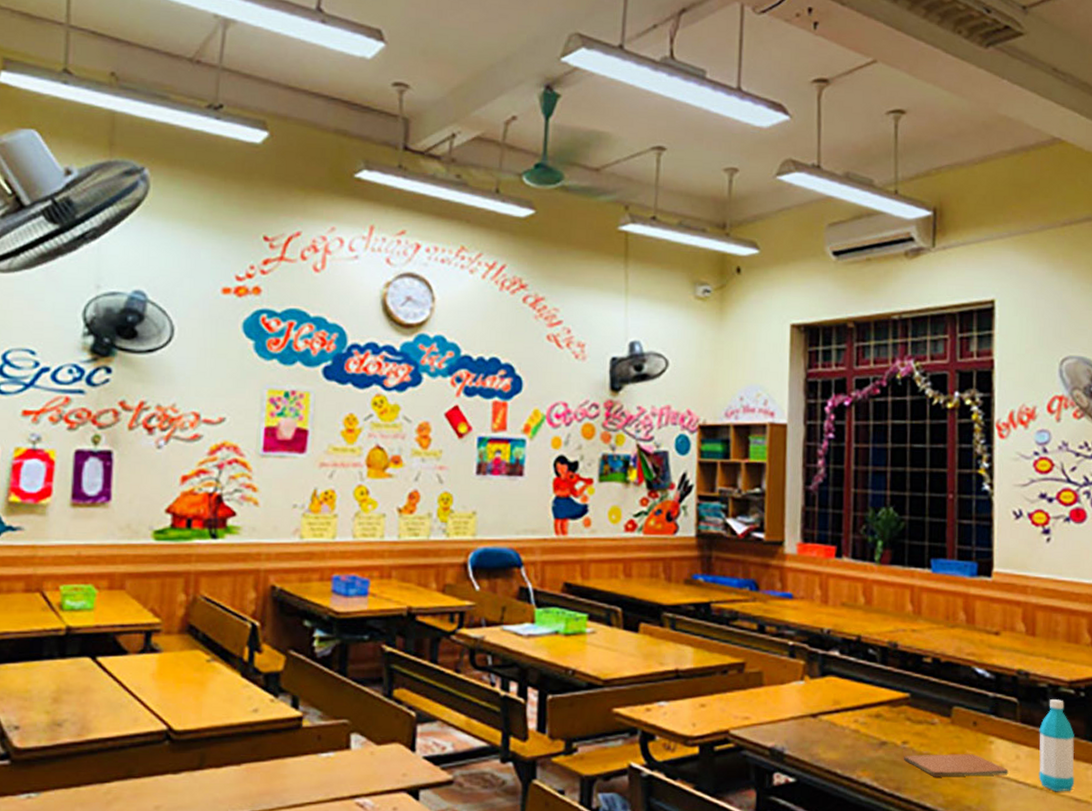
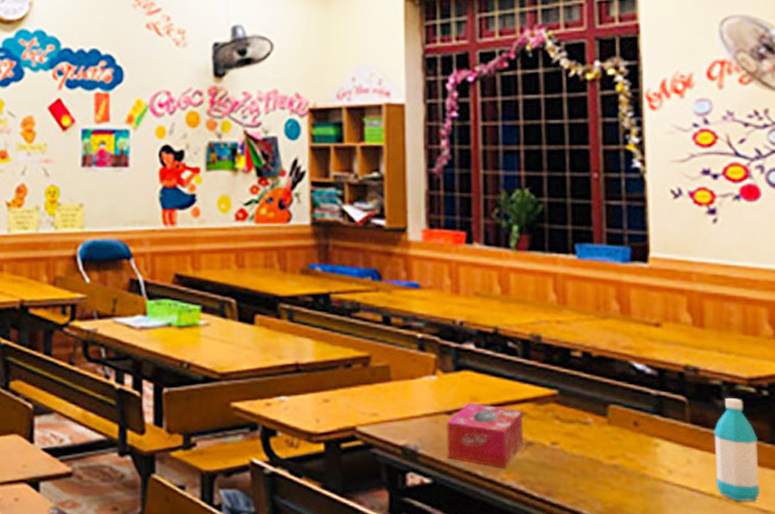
tissue box: none [810,705,879,767] -> present [446,402,524,469]
book: present [903,754,1009,777] -> none [553,457,679,482]

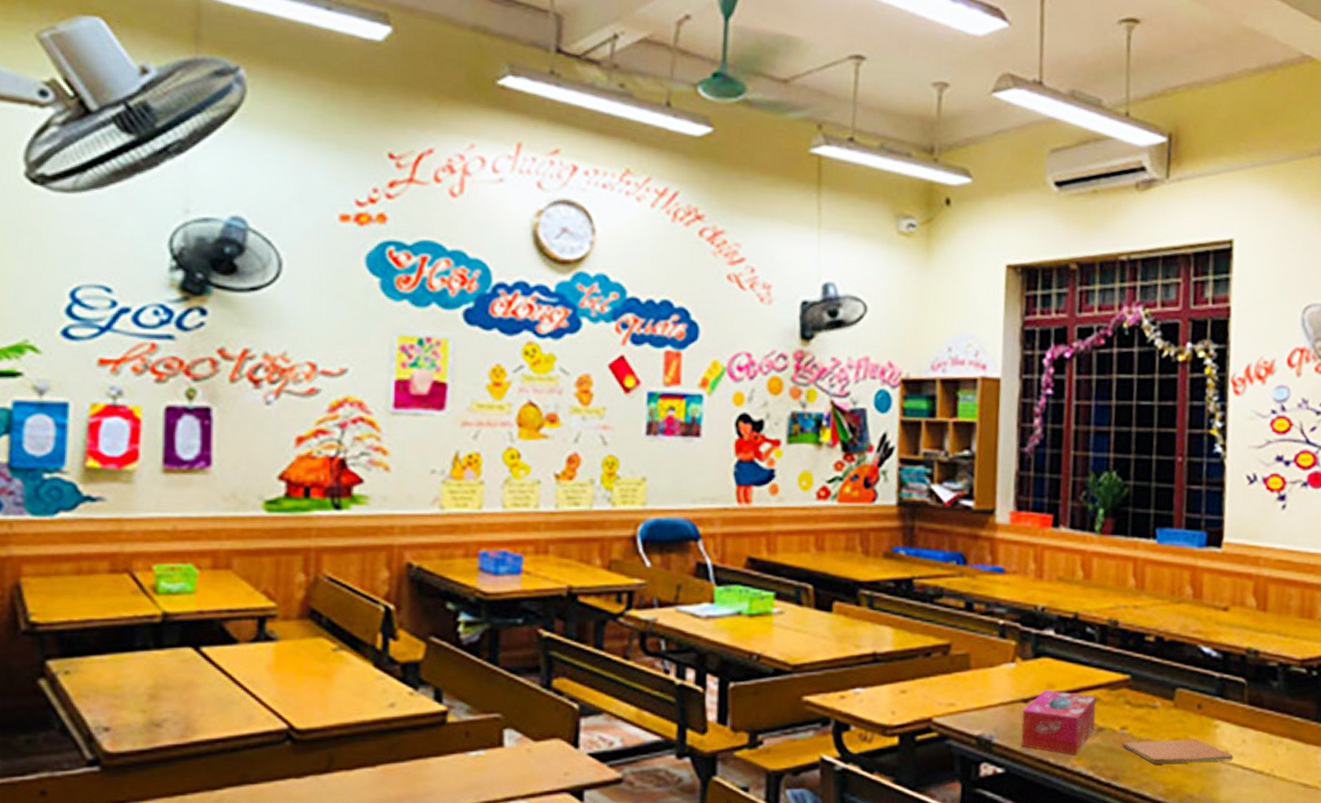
book: none [553,457,679,482] -> present [1121,739,1234,765]
water bottle: present [714,398,761,502] -> none [1265,679,1305,778]

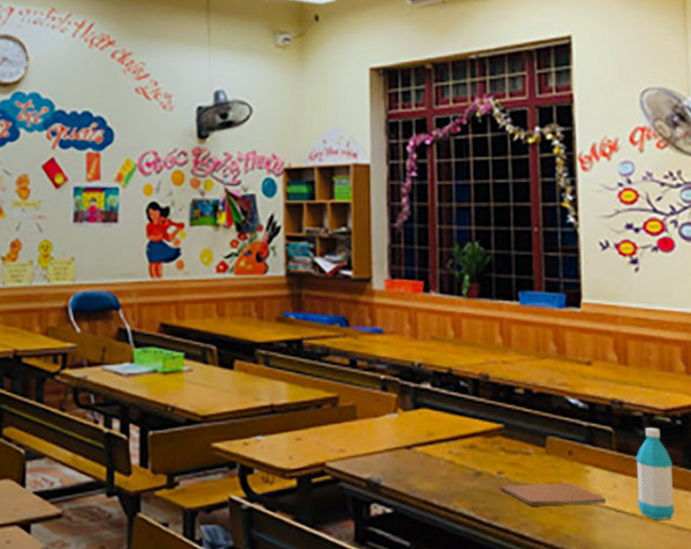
tissue box: present [1021,689,1097,755] -> none [406,437,474,497]
water bottle: none [1265,679,1305,778] -> present [636,428,675,520]

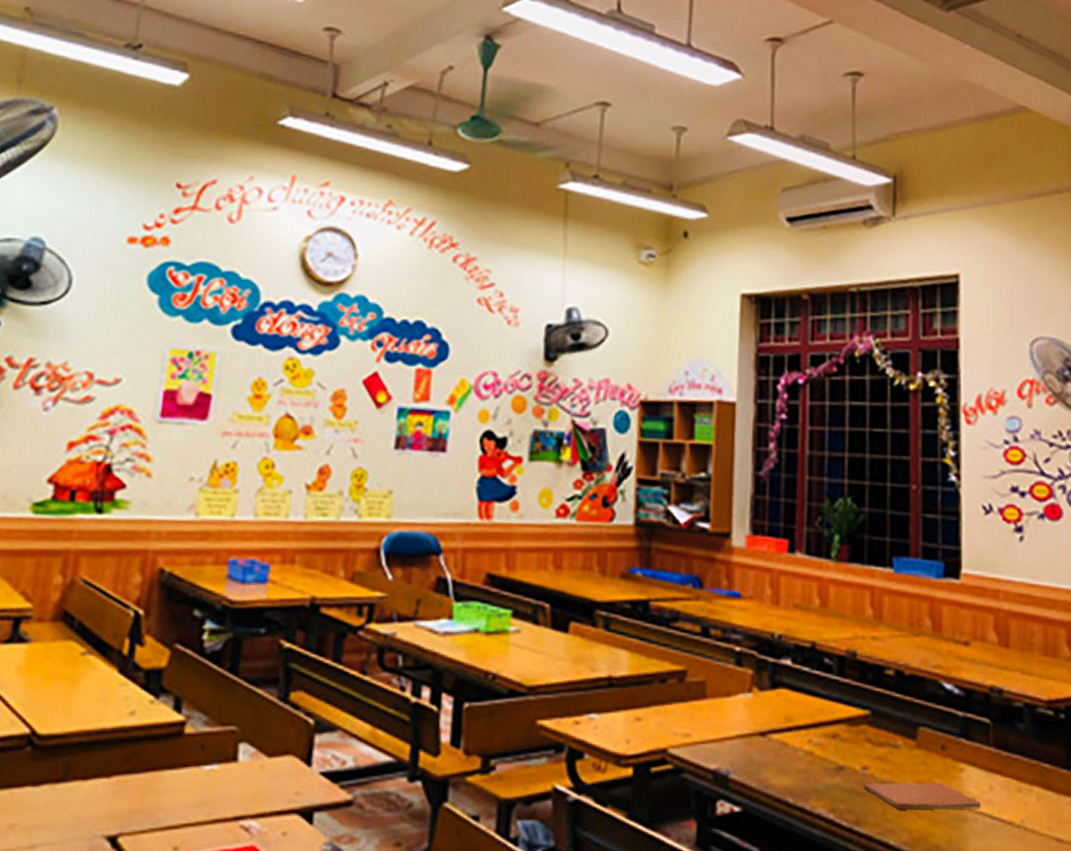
water bottle: present [636,428,675,520] -> none [1015,721,1056,831]

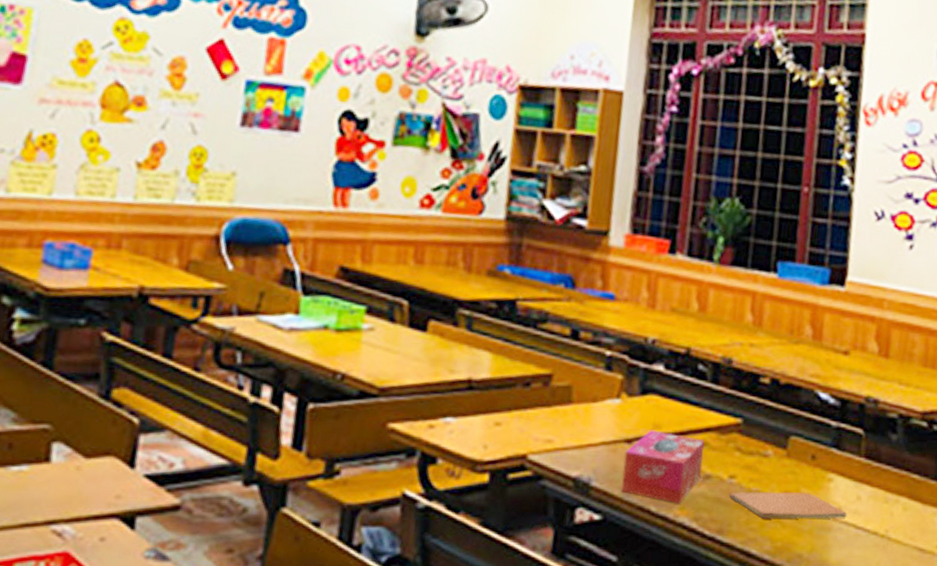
tissue box: none [758,723,836,796] -> present [621,430,705,504]

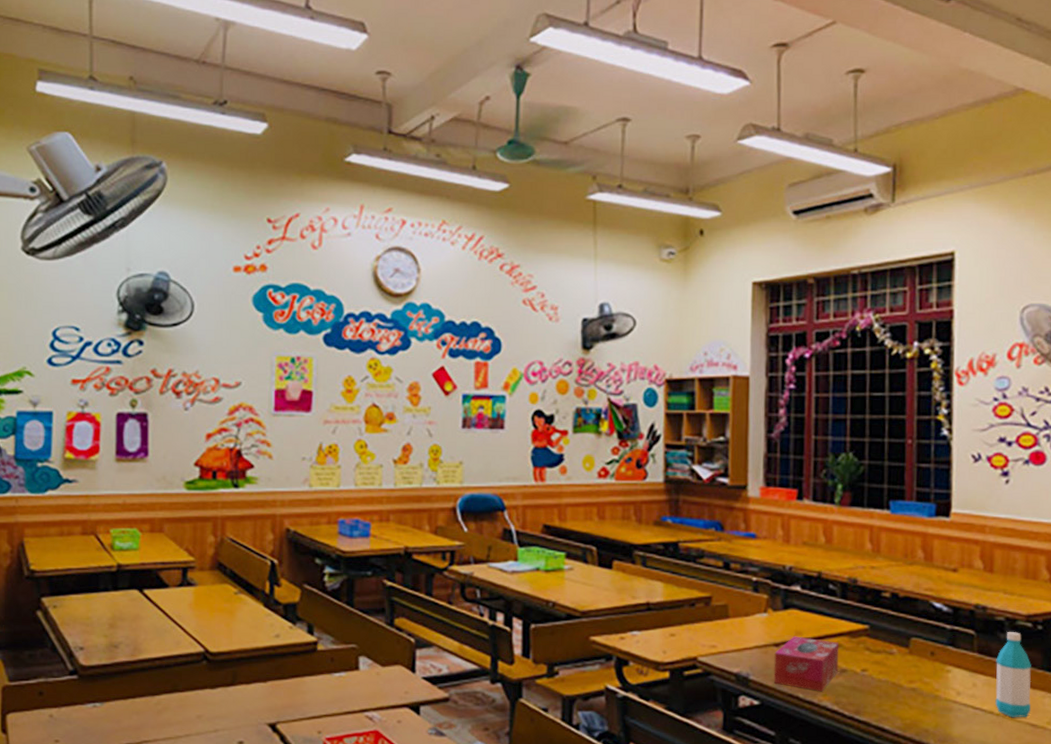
book: present [728,492,847,520] -> none [862,681,965,703]
water bottle: none [880,432,924,540] -> present [995,632,1031,718]

